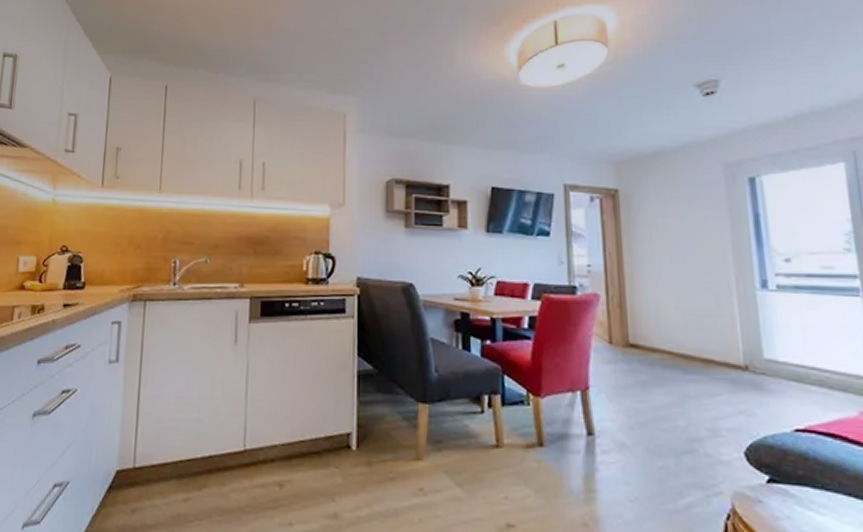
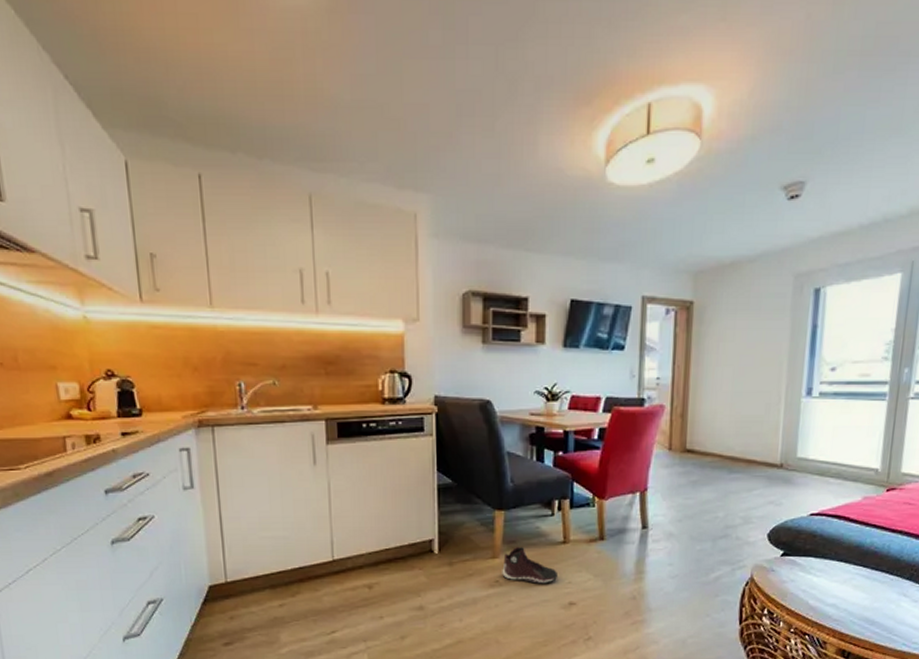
sneaker: none [427,447,492,497] -> present [502,546,559,584]

